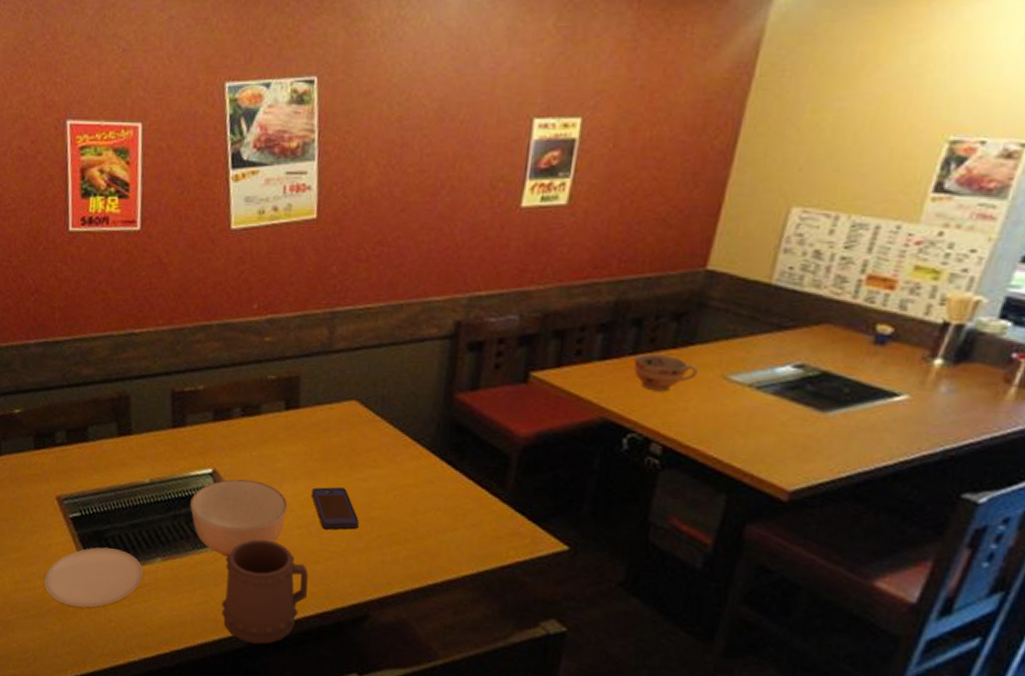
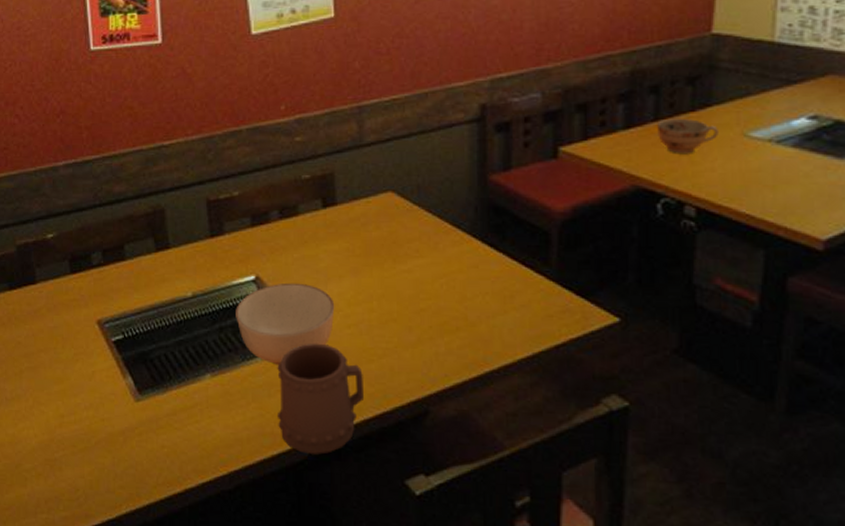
plate: present [44,547,144,608] -> none [90,369,194,436]
mobile phone: present [311,487,359,530] -> none [357,281,408,326]

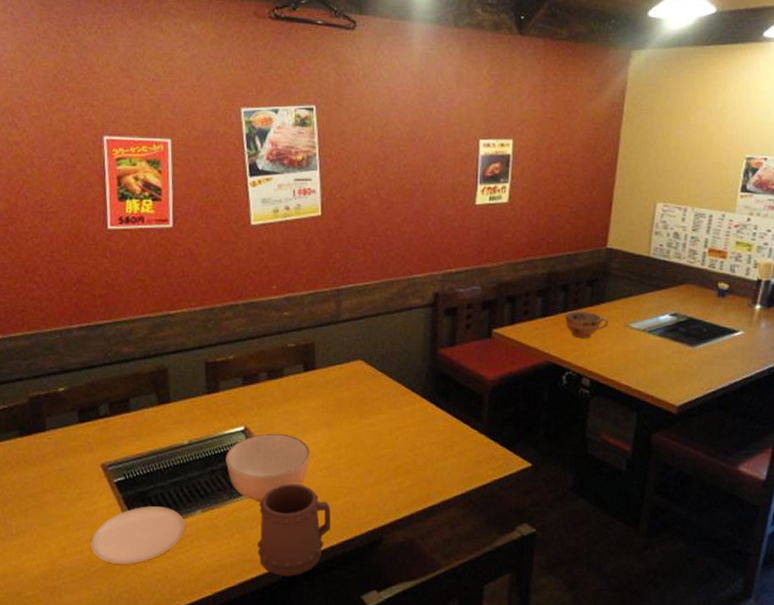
plate: none [90,369,194,436] -> present [91,506,186,565]

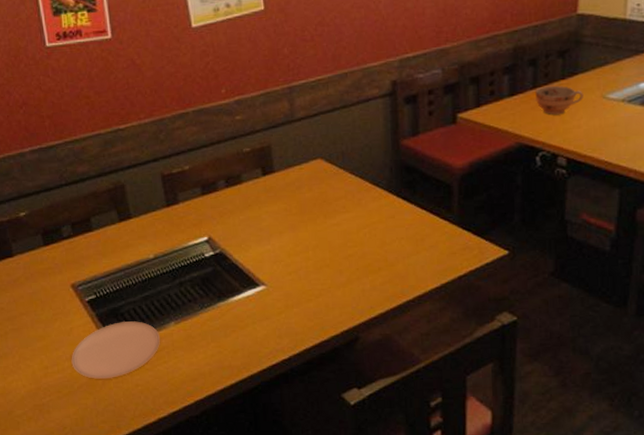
bowl: present [225,433,310,502] -> none [192,240,277,310]
beer mug: present [257,483,331,576] -> none [231,289,306,380]

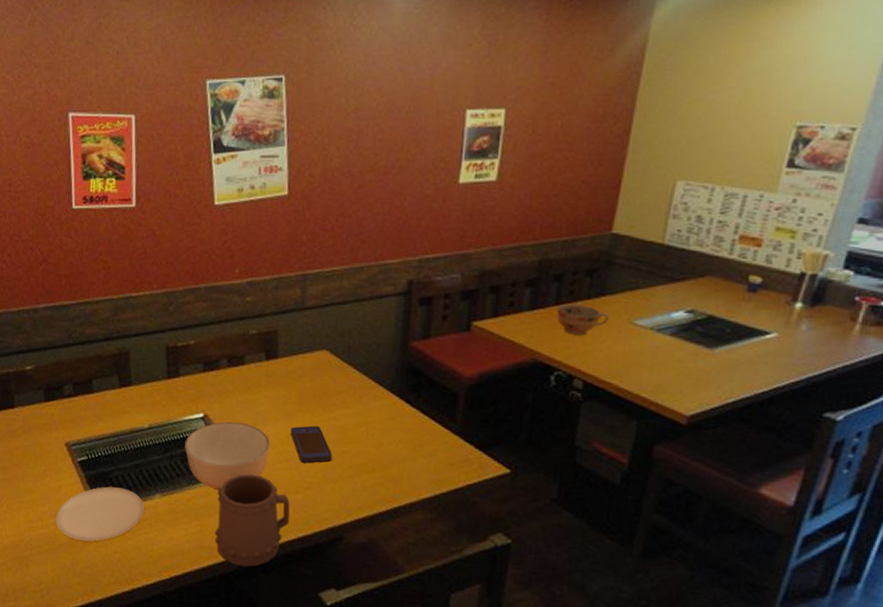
bowl: none [192,240,277,310] -> present [185,421,270,491]
beer mug: none [231,289,306,380] -> present [215,474,290,567]
mobile phone: none [295,234,339,272] -> present [290,425,332,463]

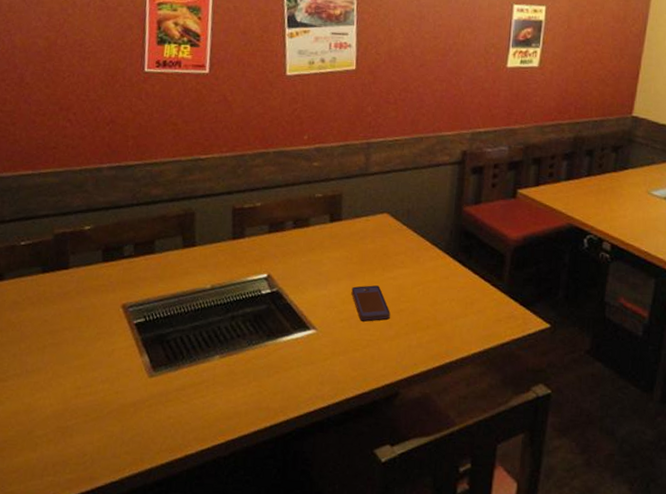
plate: present [55,486,145,542] -> none [106,349,203,408]
bowl: present [185,421,270,491] -> none [247,281,332,351]
beer mug: present [215,474,290,567] -> none [273,333,349,427]
teacup: present [557,304,609,335] -> none [589,175,631,203]

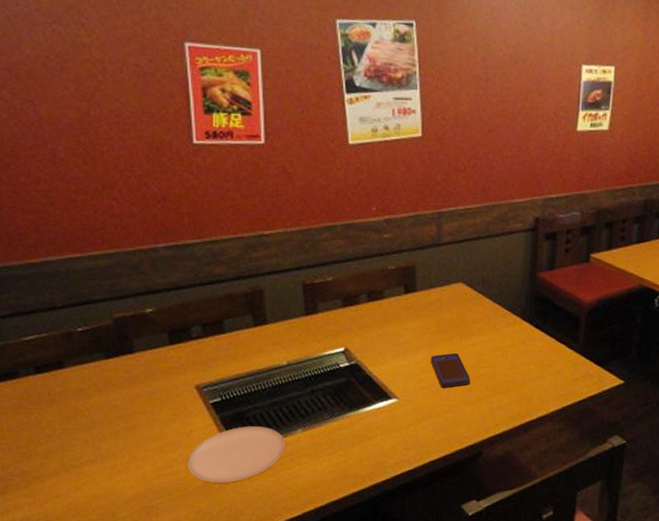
plate: none [106,349,203,408] -> present [187,426,286,483]

